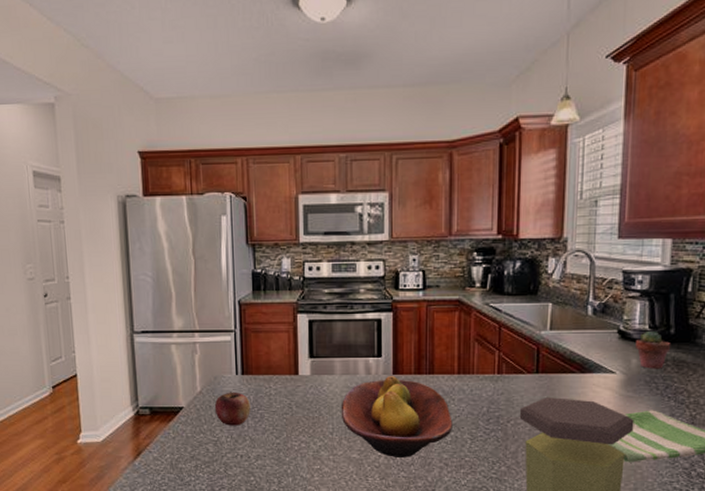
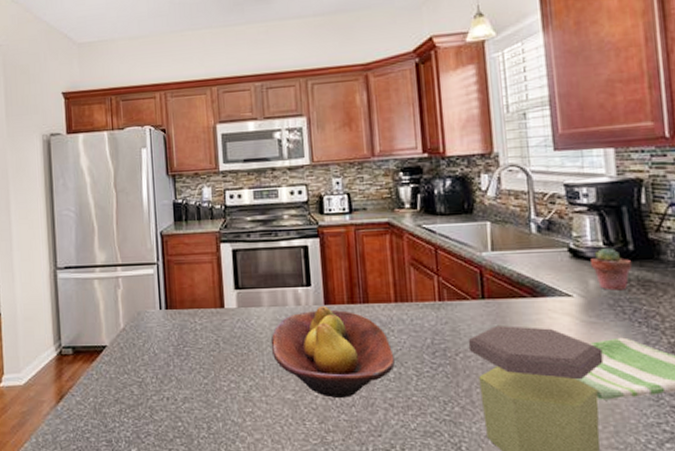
apple: present [214,392,250,426] -> none [138,328,176,365]

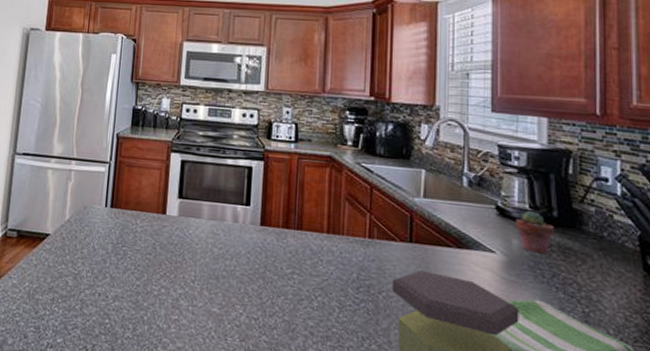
fruit bowl: present [270,306,395,398] -> none [204,227,320,320]

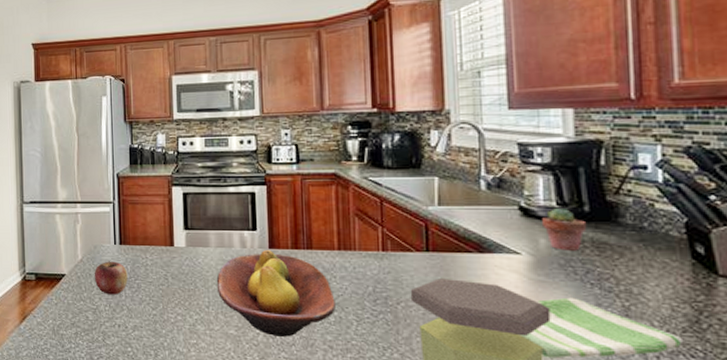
apple: none [79,224,115,261] -> present [94,261,128,295]
fruit bowl: none [204,227,320,320] -> present [216,250,336,337]

